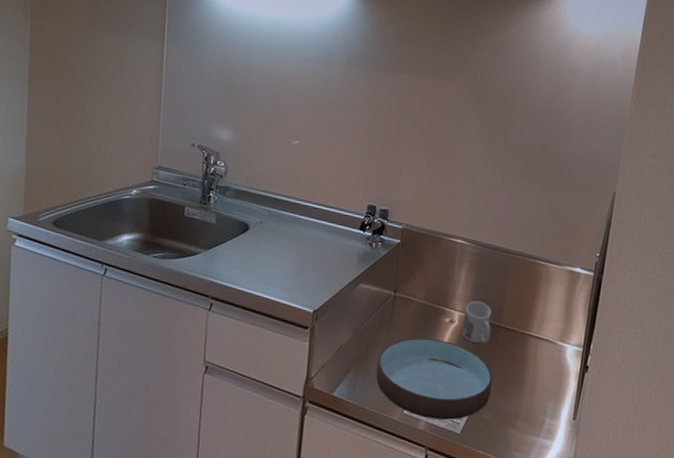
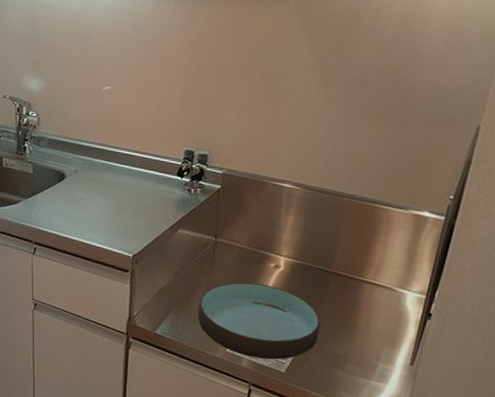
mug: present [461,301,491,343] -> none [287,246,321,289]

